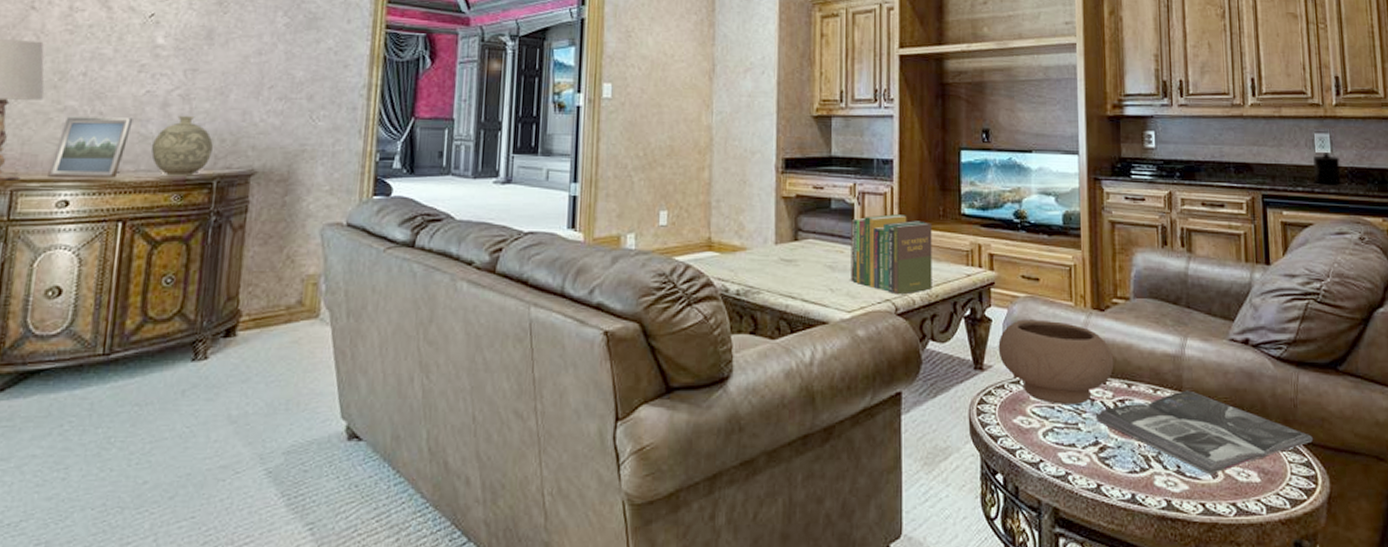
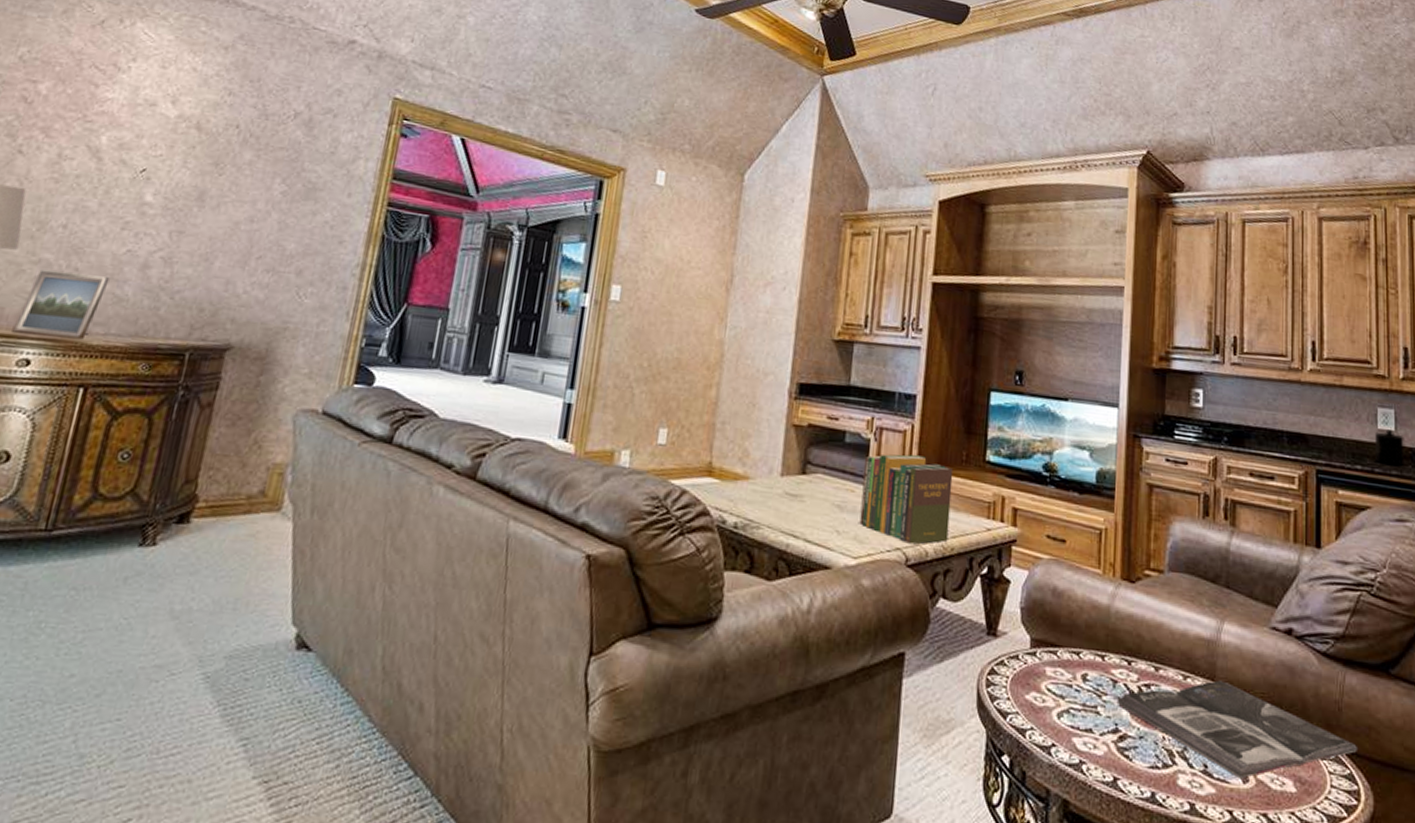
decorative vase: present [151,116,214,177] -> none [124,280,191,345]
bowl: present [998,319,1114,404] -> none [1015,584,1142,685]

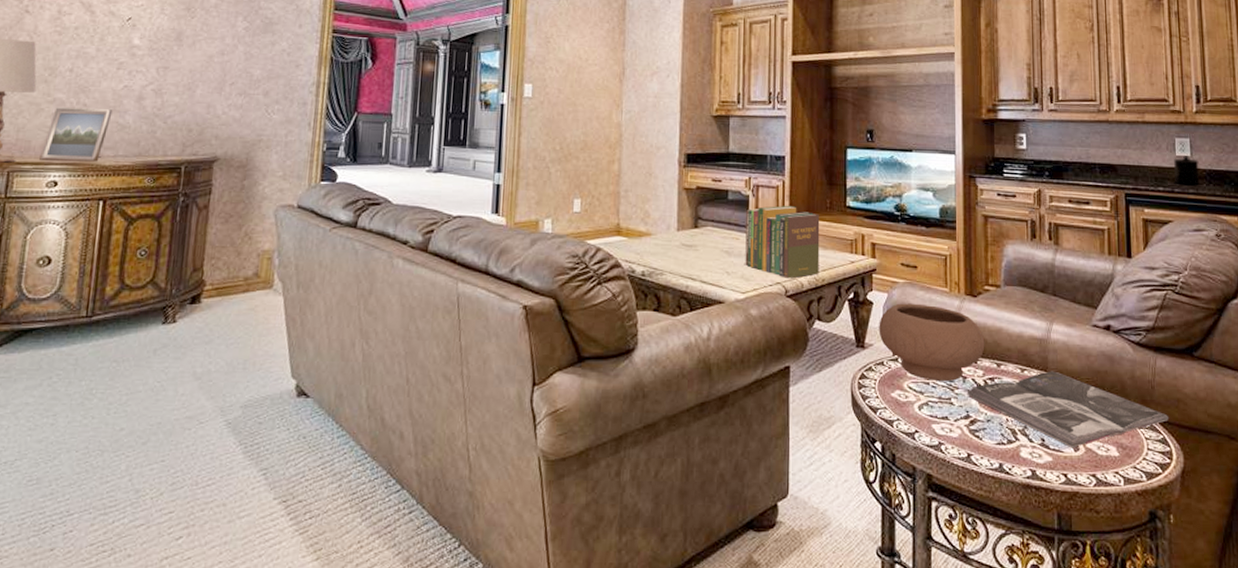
bowl: none [1015,584,1142,685] -> present [879,303,985,381]

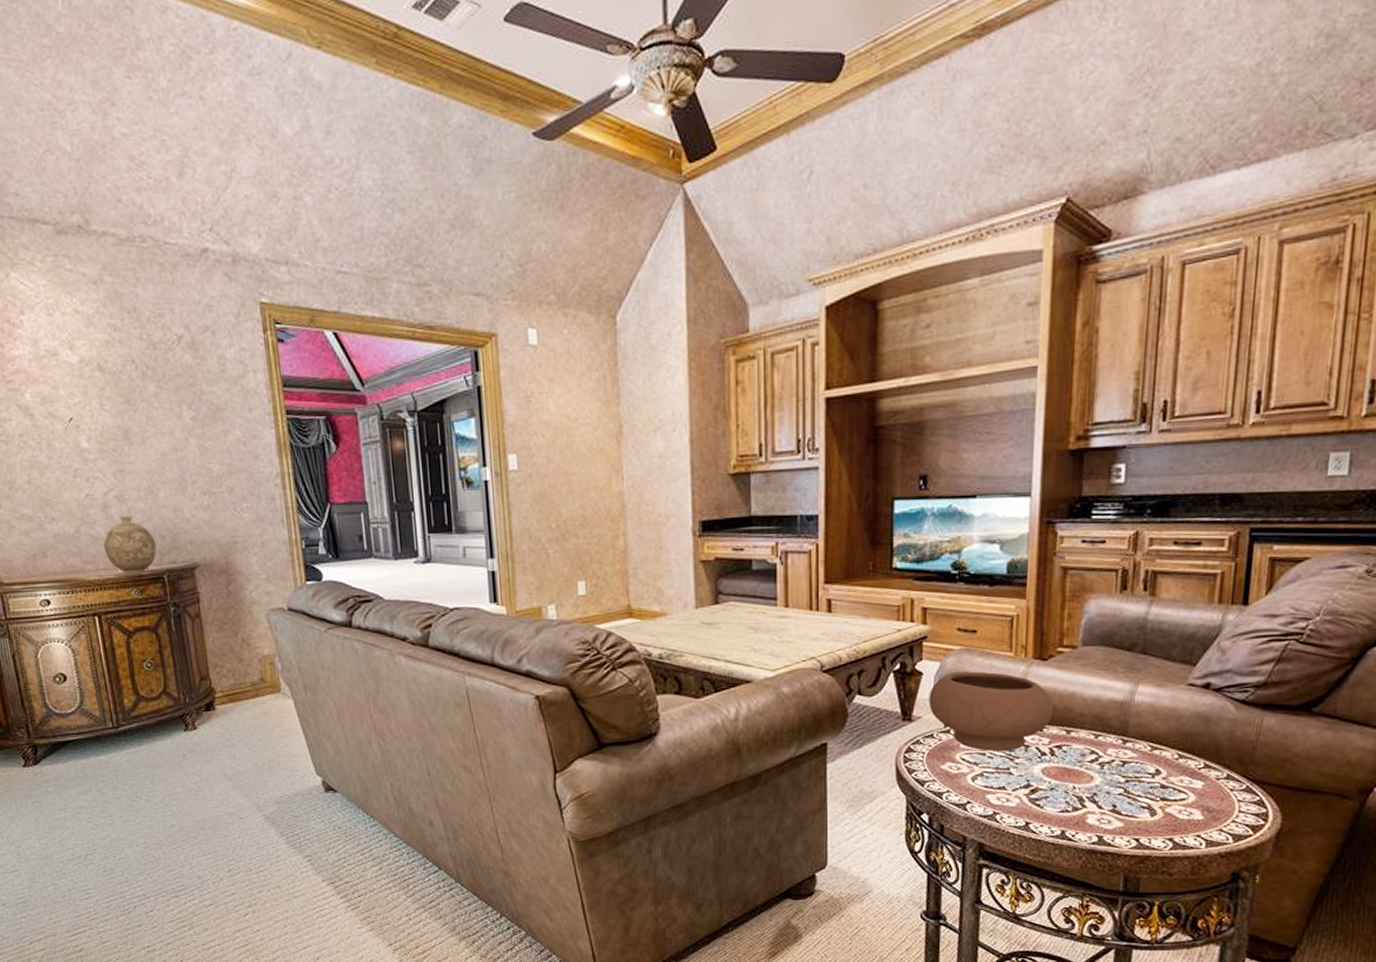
picture frame: present [39,107,113,162] -> none [25,521,83,581]
decorative vase: none [128,108,182,162] -> present [103,516,157,574]
books: present [745,205,820,279] -> none [774,571,861,653]
magazine: present [967,371,1170,447] -> none [1028,735,1271,812]
canister: present [1174,156,1200,186] -> none [1320,475,1358,513]

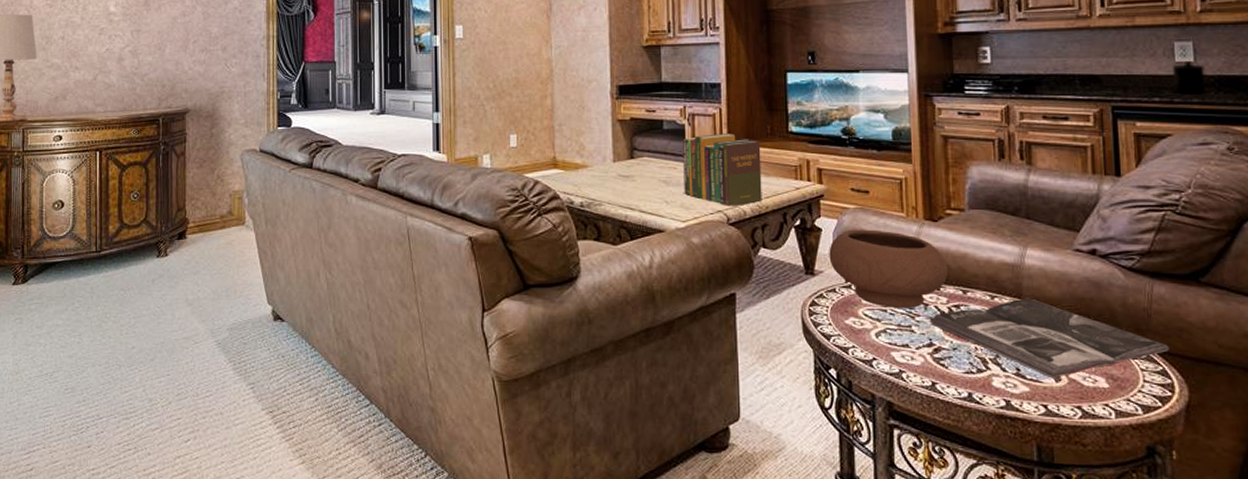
decorative vase: present [103,516,157,574] -> none [113,68,158,116]
books: none [774,571,861,653] -> present [683,132,762,207]
magazine: none [1028,735,1271,812] -> present [929,298,1170,378]
canister: none [1320,475,1358,513] -> present [1173,61,1206,95]

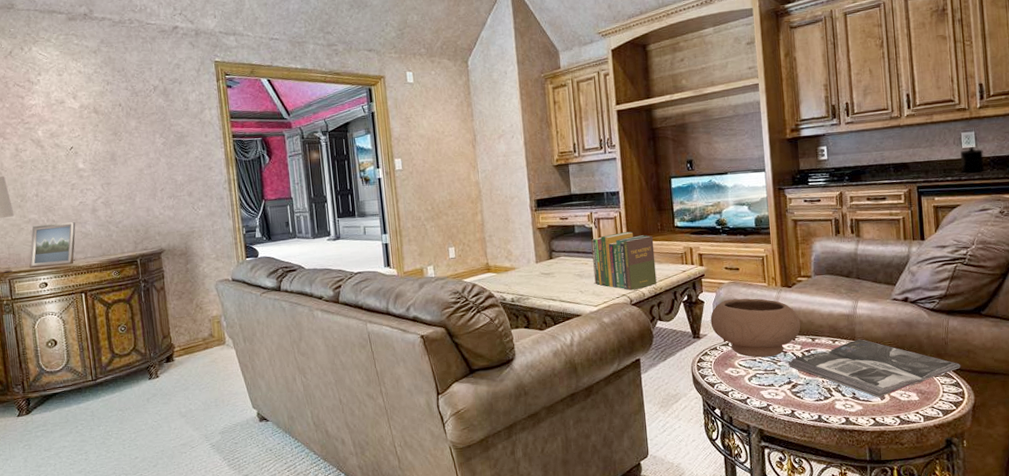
picture frame: none [46,71,99,119] -> present [29,222,76,269]

